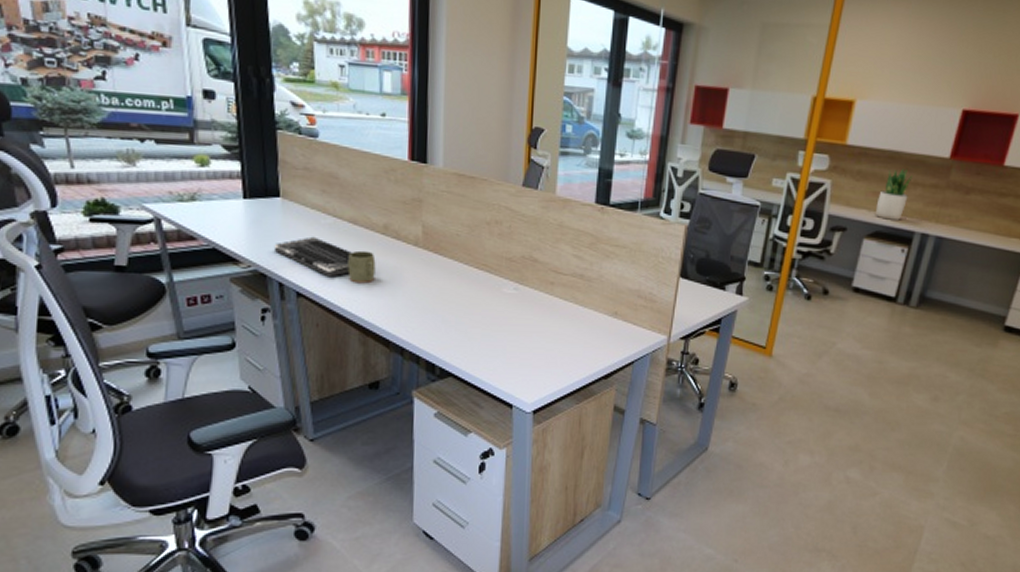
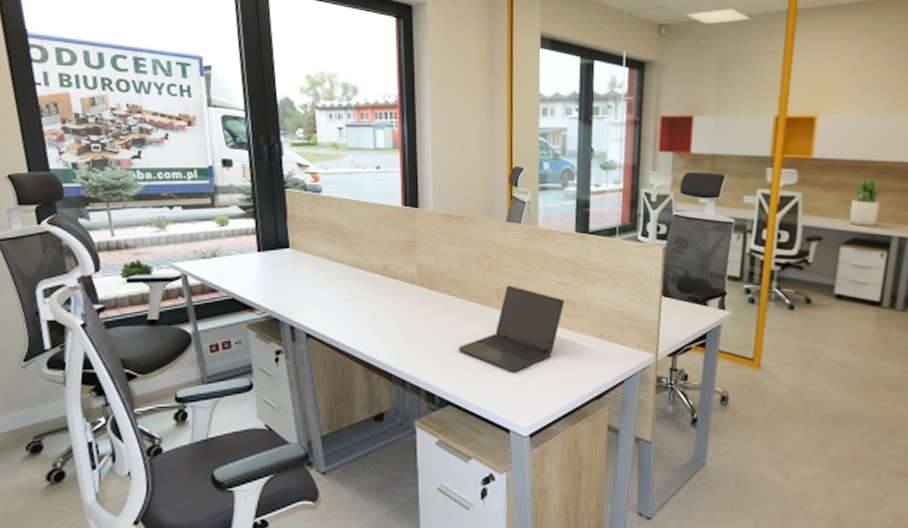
computer keyboard: present [273,236,352,277] -> none [285,281,354,318]
mug: present [347,250,376,284] -> none [351,291,376,322]
laptop: none [463,254,579,346] -> present [459,285,565,372]

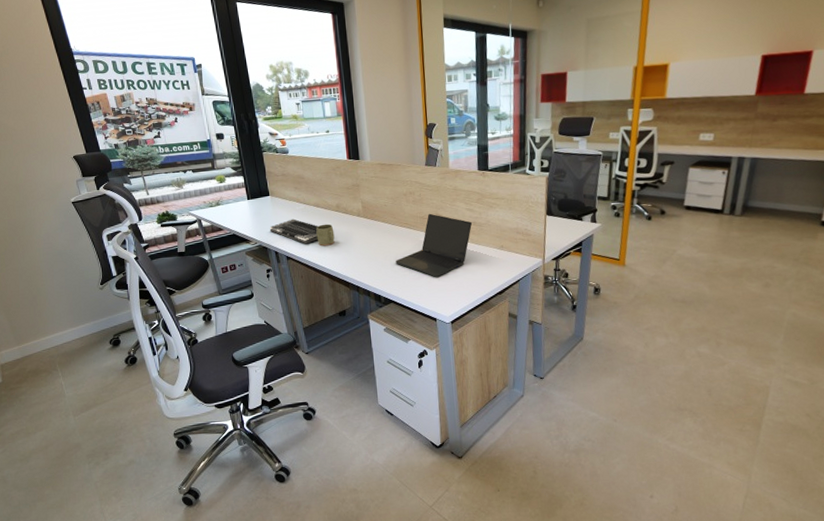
computer keyboard: none [285,281,354,318] -> present [269,218,318,244]
mug: none [351,291,376,322] -> present [316,224,335,246]
planter: present [849,176,883,226] -> none [696,109,725,151]

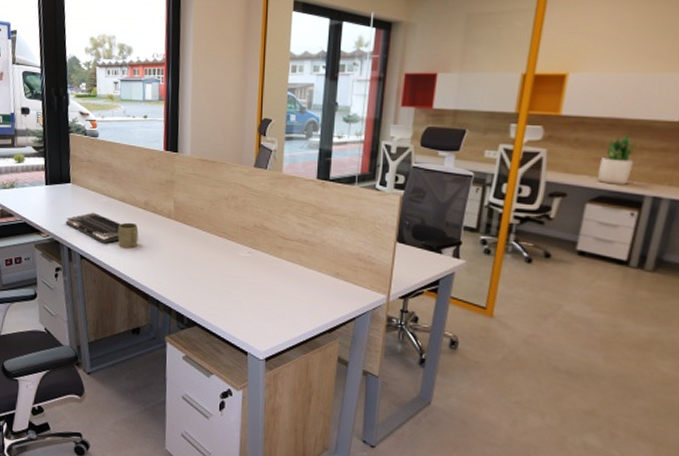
laptop: present [396,213,473,277] -> none [206,224,304,302]
planter: none [696,109,725,151] -> present [597,135,638,185]

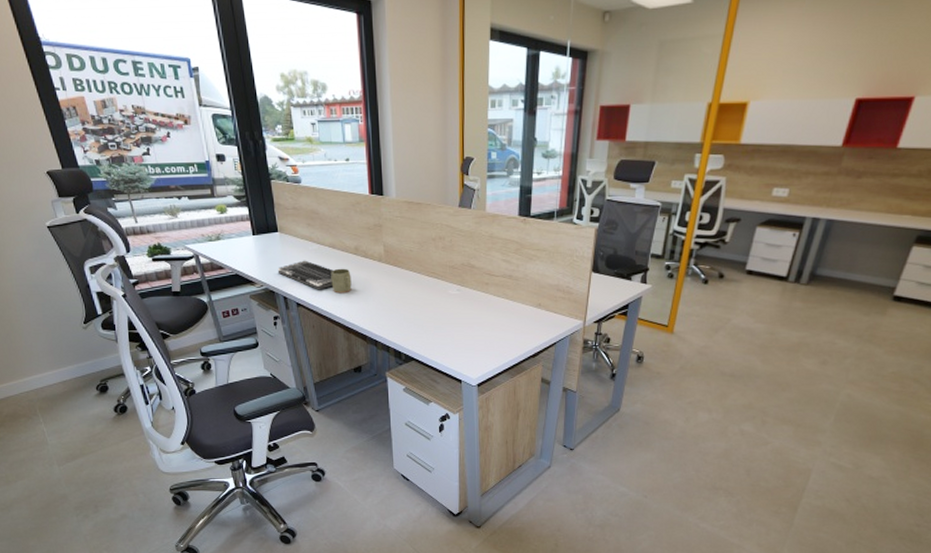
planter: present [597,135,638,185] -> none [767,160,804,208]

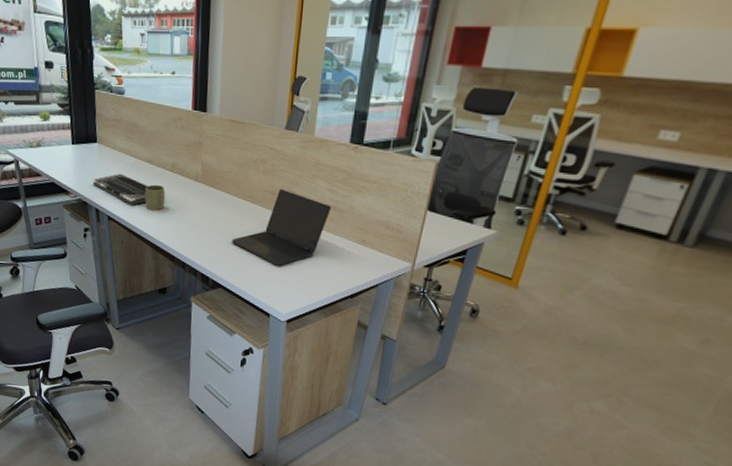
laptop: none [420,262,508,335] -> present [232,188,332,266]

